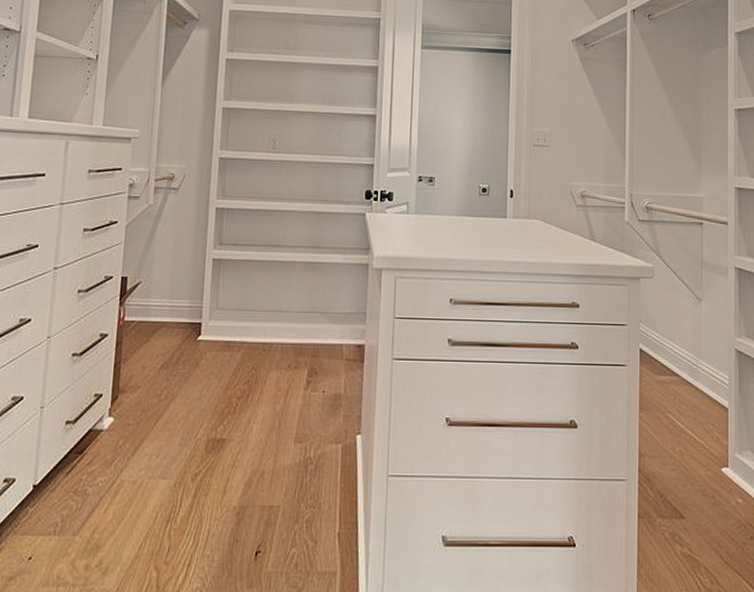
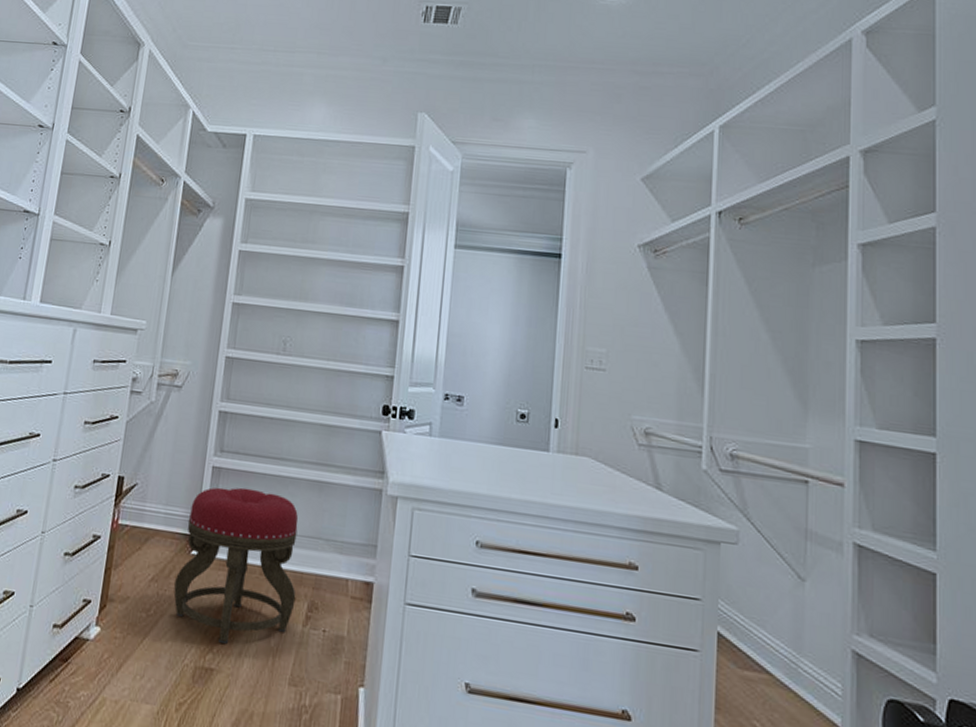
stool: none [183,275,297,415] -> present [173,487,299,644]

